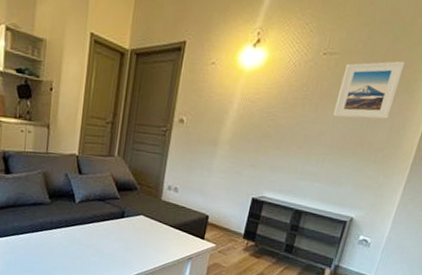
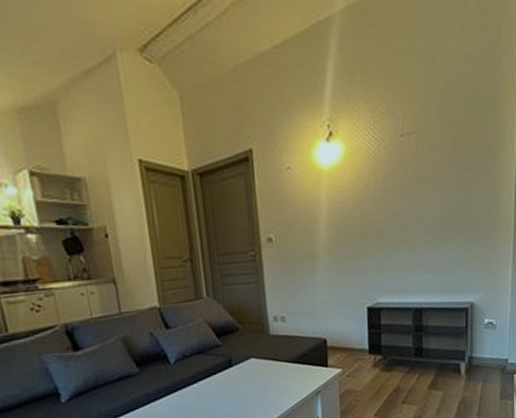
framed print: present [333,60,405,119] -> none [425,128,482,201]

